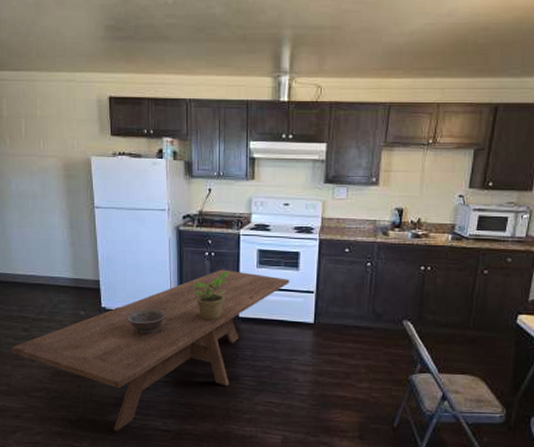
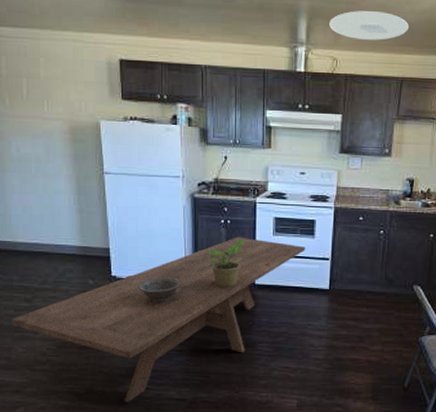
ceiling light: none [313,36,398,65] -> present [329,11,410,41]

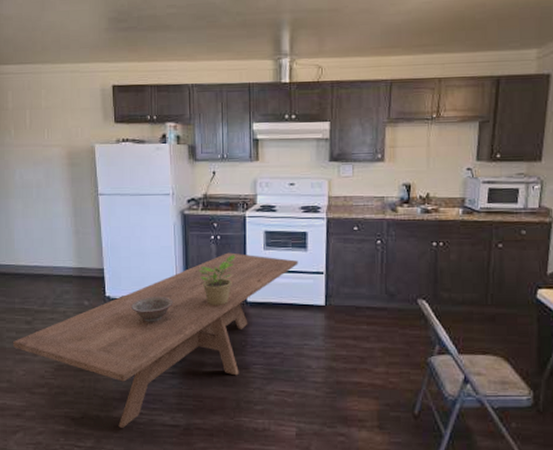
ceiling light: present [329,11,410,41] -> none [313,16,396,46]

